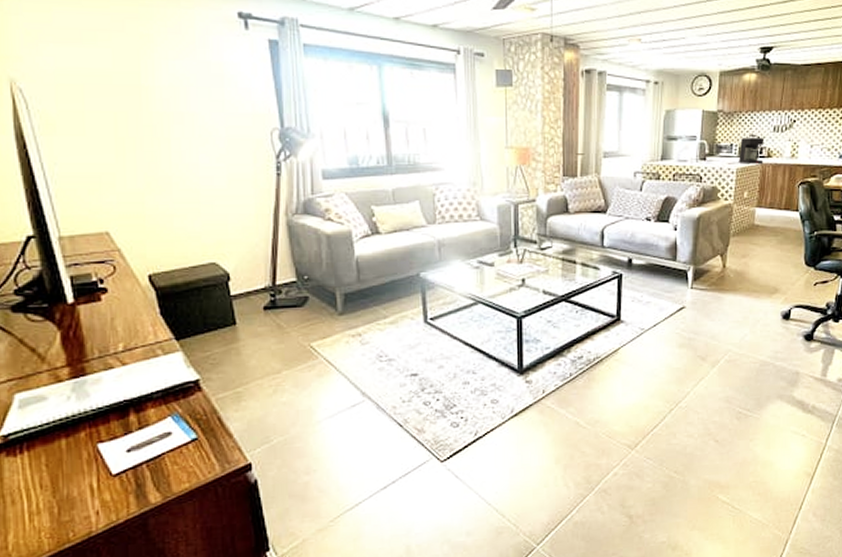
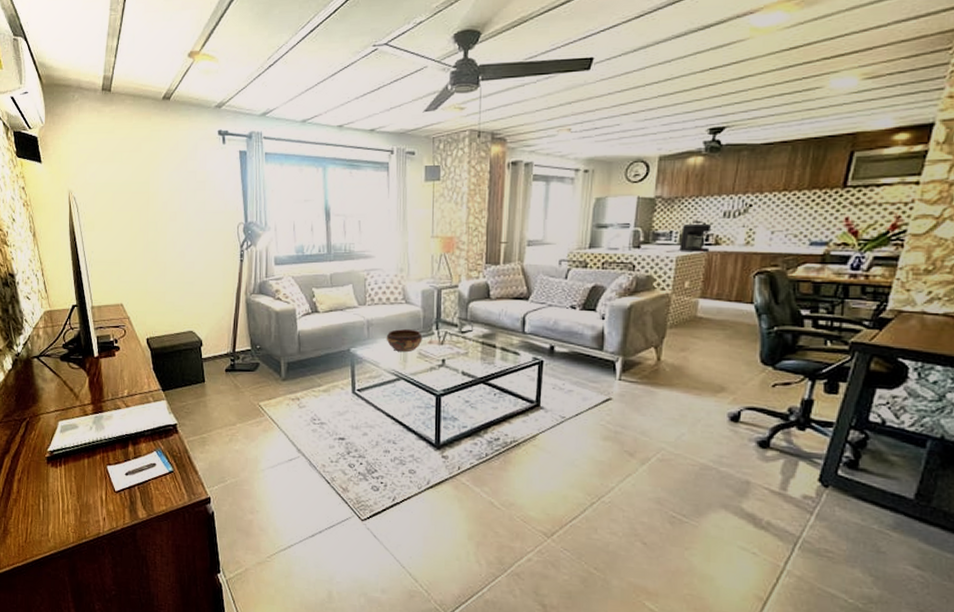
decorative bowl: none [460,249,500,274] -> present [386,329,423,353]

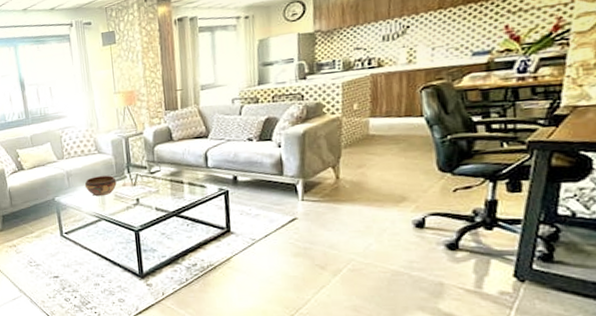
coffee maker: present [679,225,712,253] -> none [343,49,374,78]

